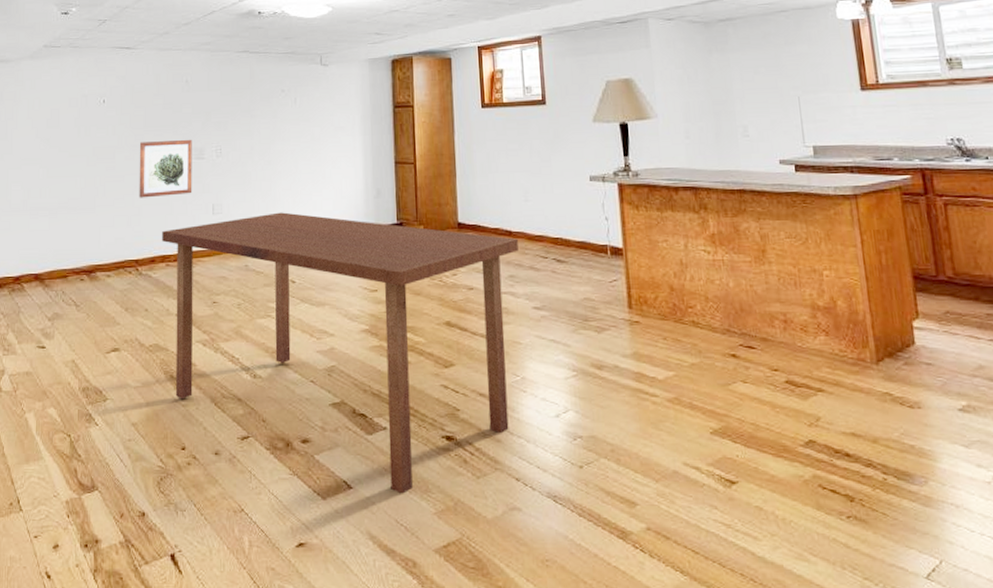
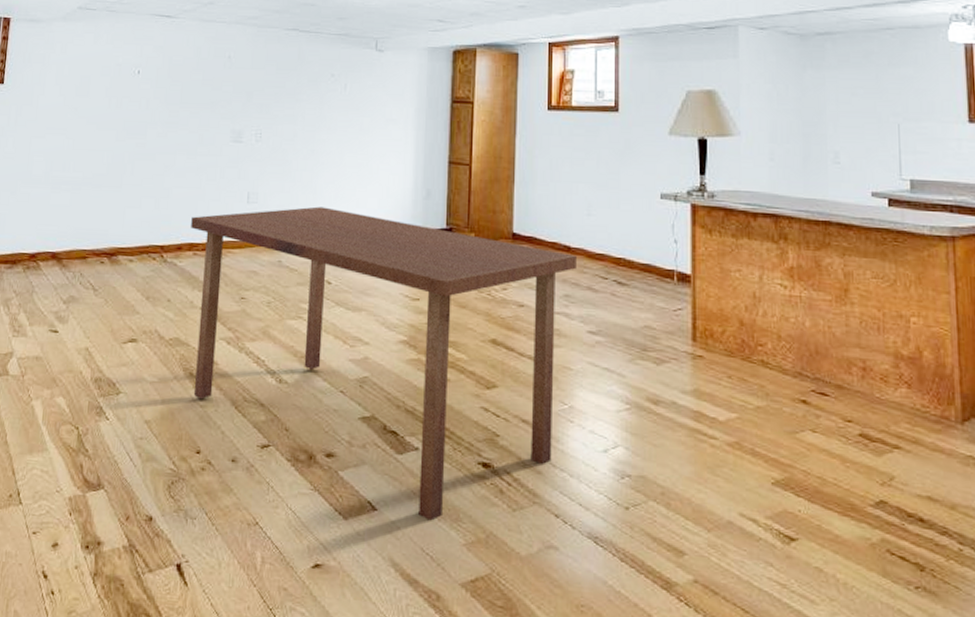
wall art: present [139,139,192,198] -> none [169,119,231,180]

